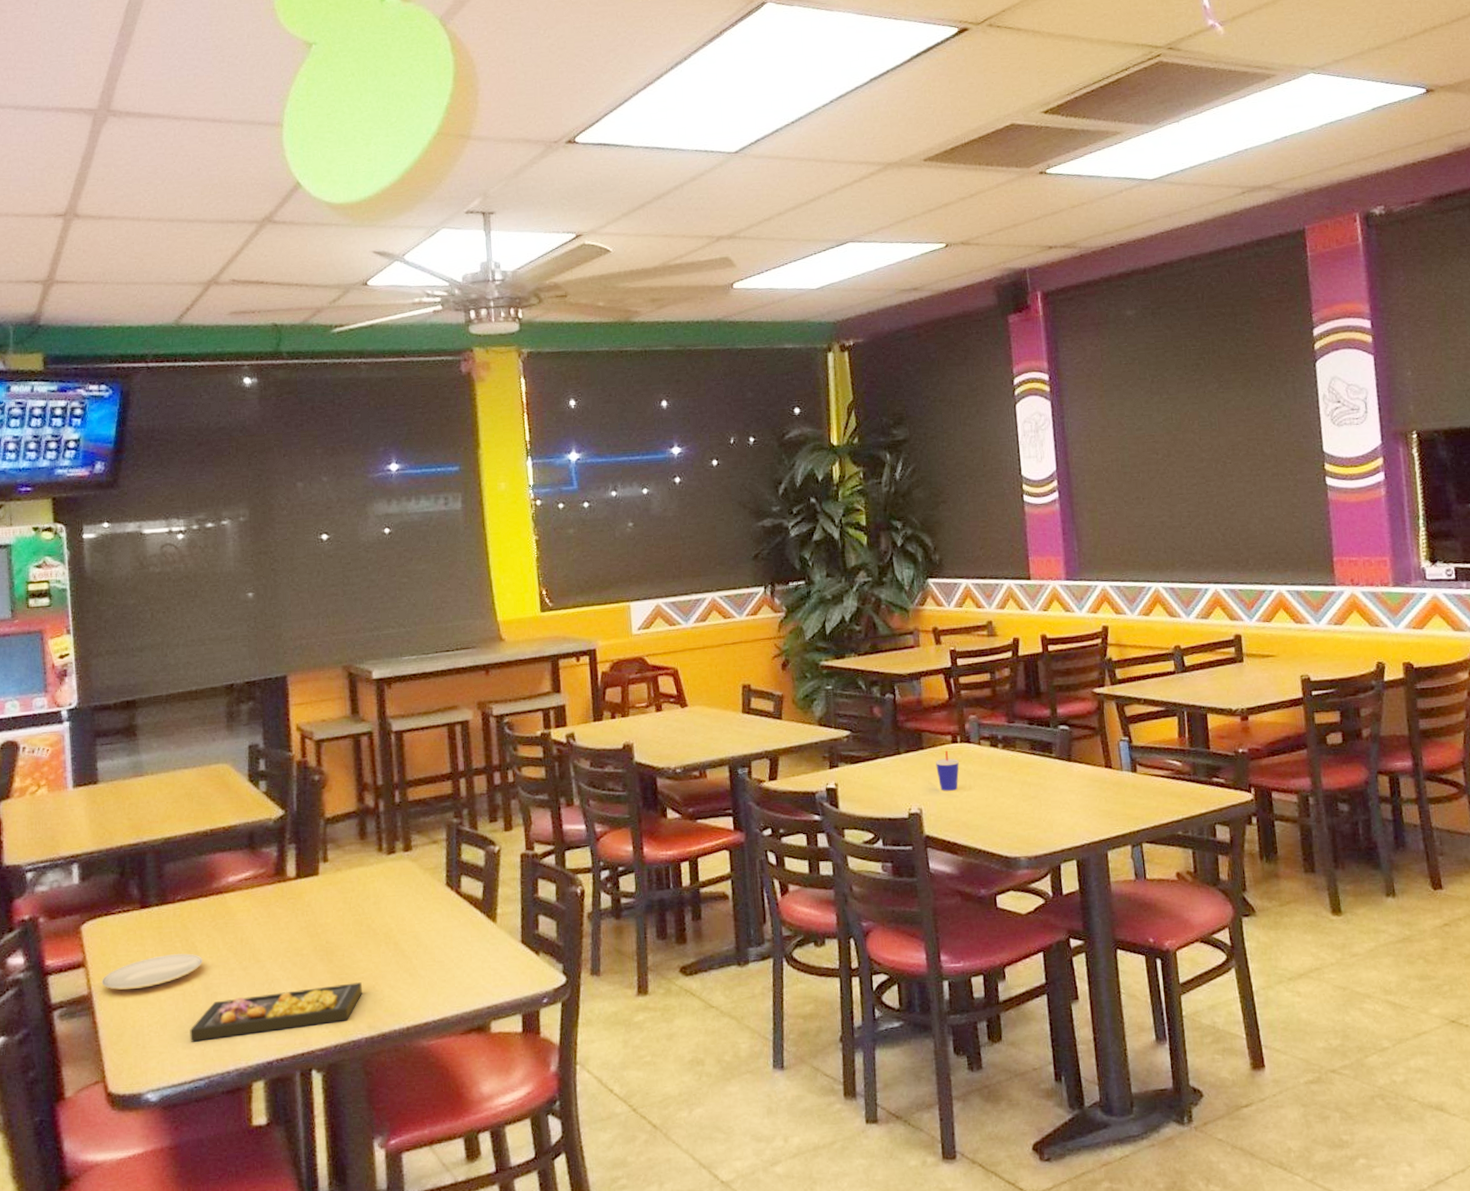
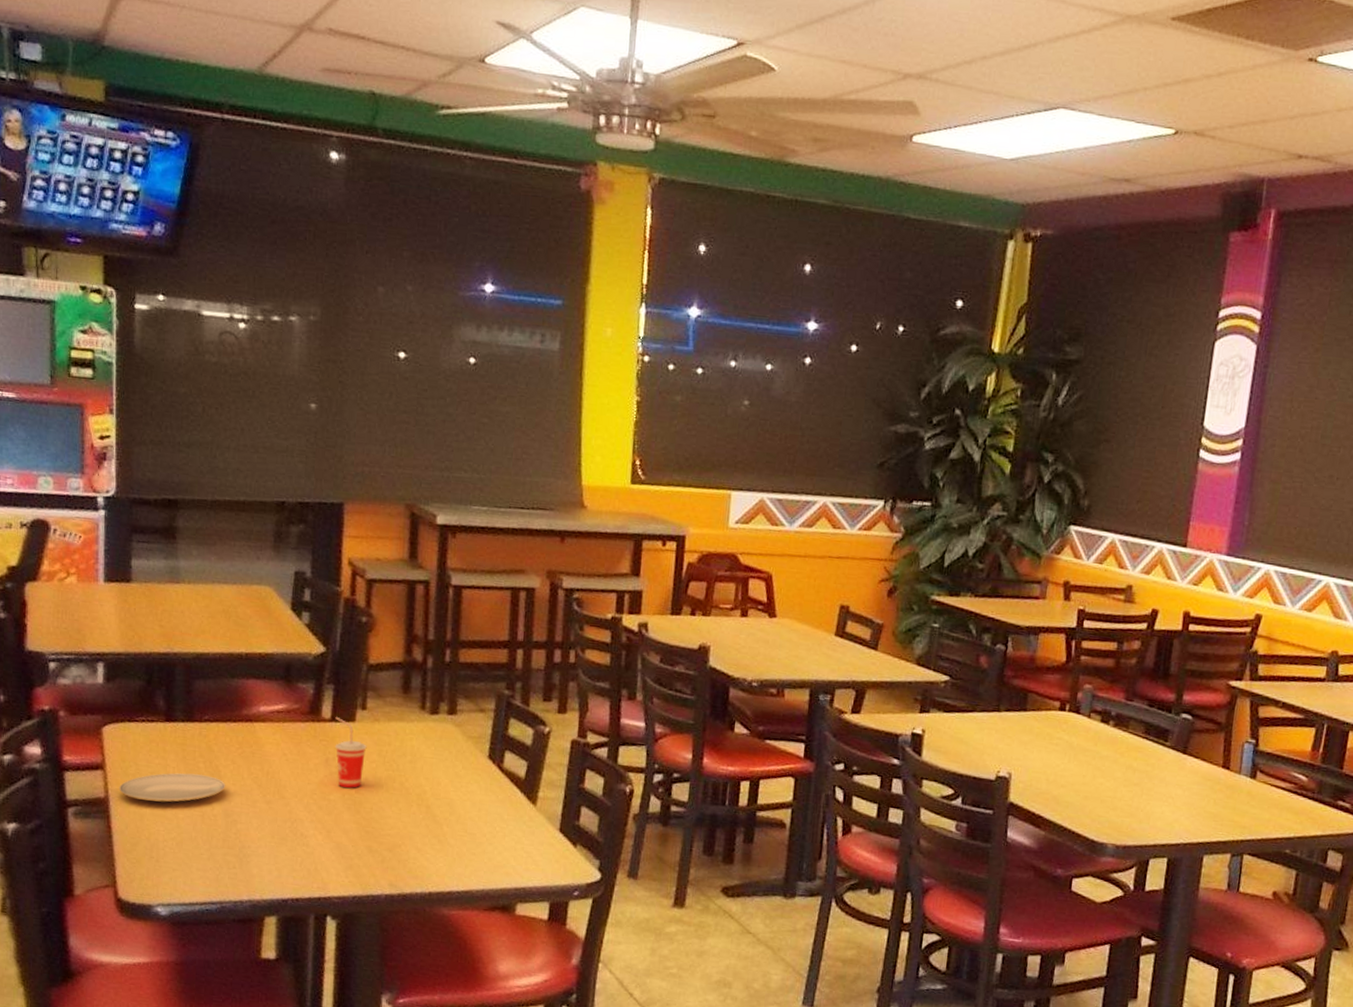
food tray: present [190,982,362,1042] -> none [205,829,388,875]
beverage cup: none [300,873,332,940] -> present [335,716,367,788]
beverage cup: present [936,750,959,791] -> none [1036,716,1063,761]

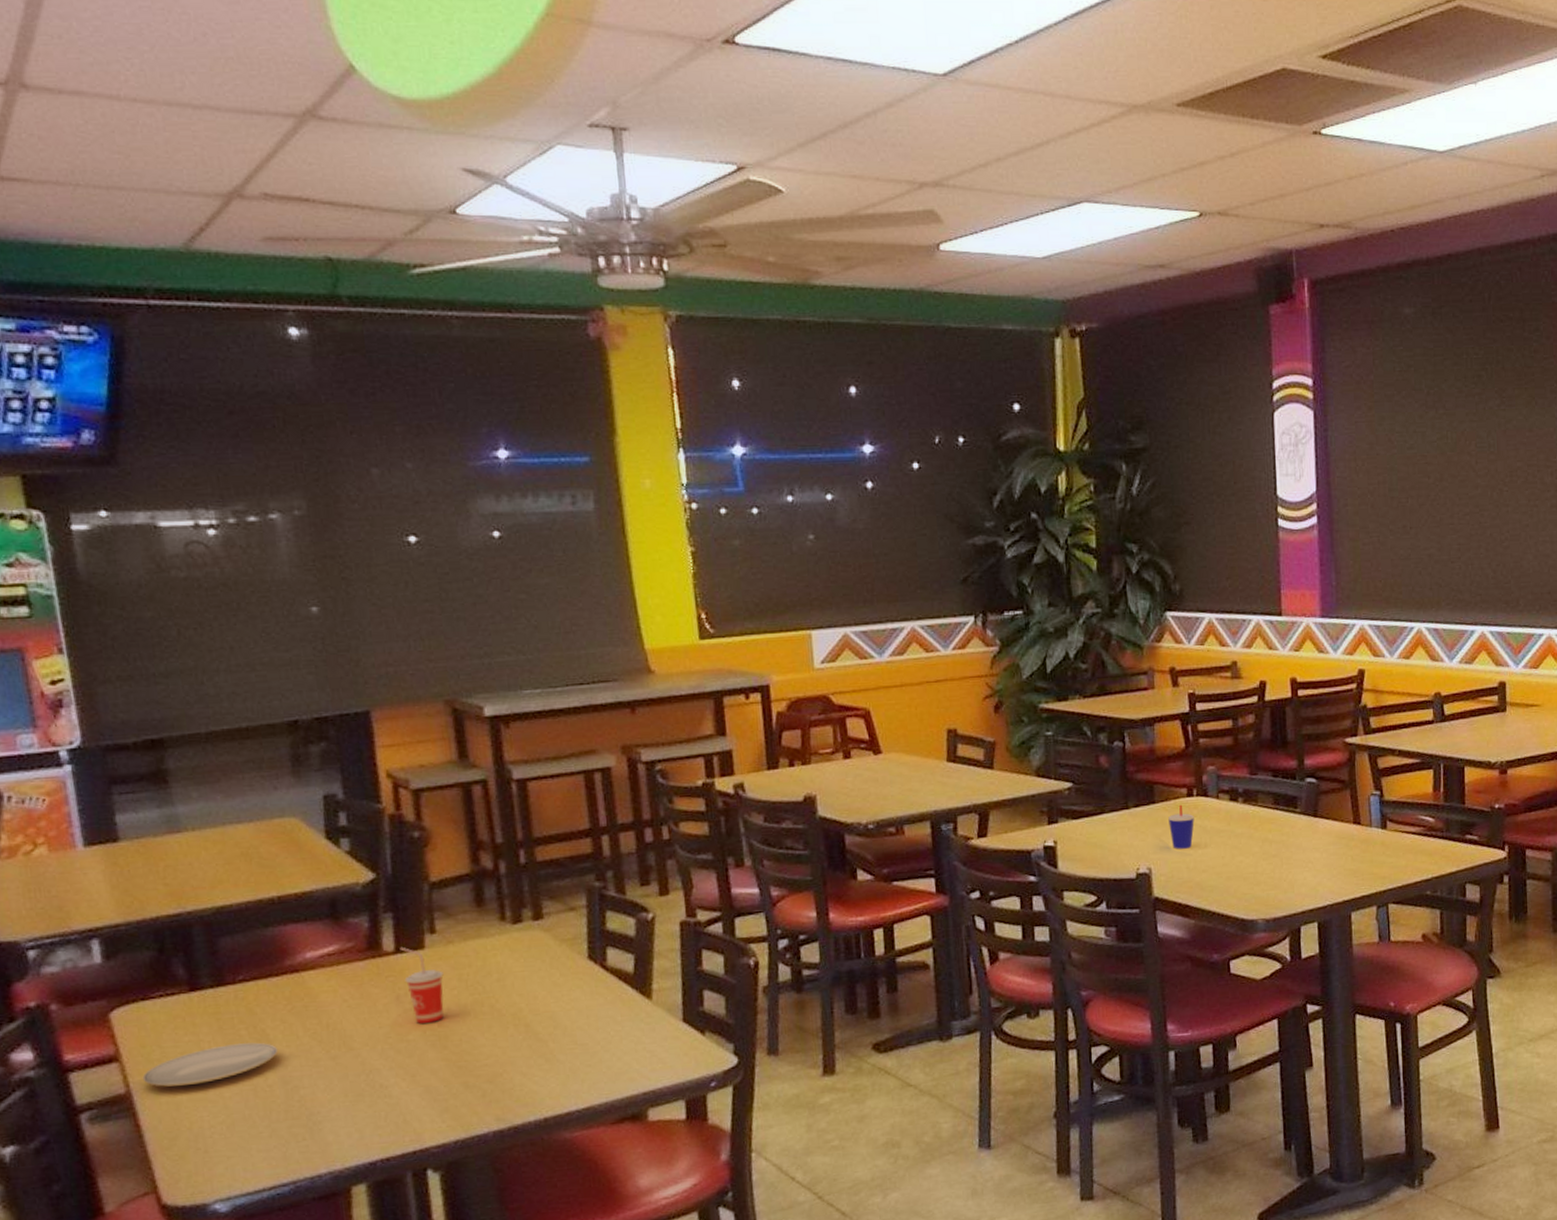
beverage cup: none [1036,716,1063,761] -> present [1168,804,1194,849]

